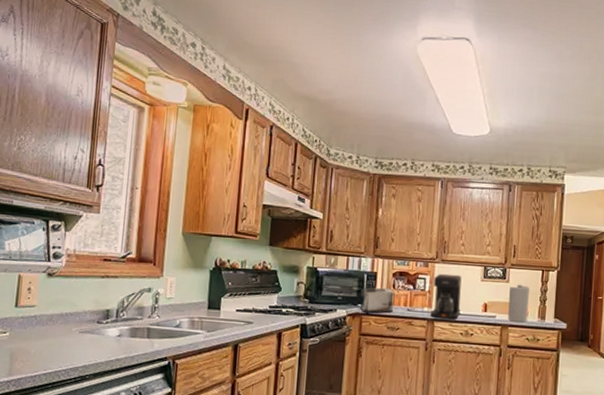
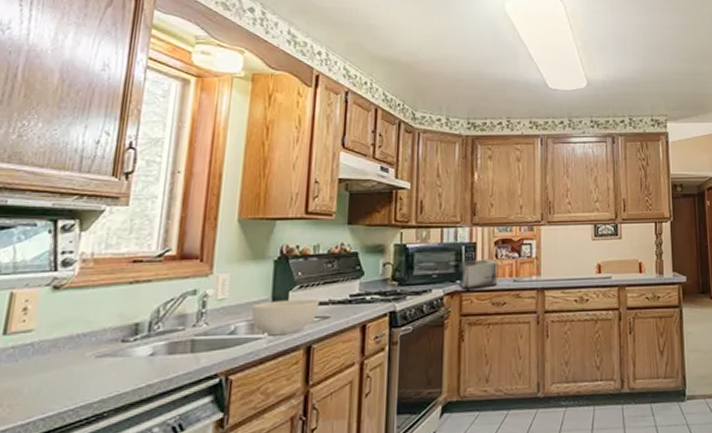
bowl: none [192,304,245,334] -> present [251,299,319,336]
coffee maker: present [430,273,462,320] -> none [540,236,573,286]
paper towel holder: present [508,284,529,323] -> none [623,239,645,282]

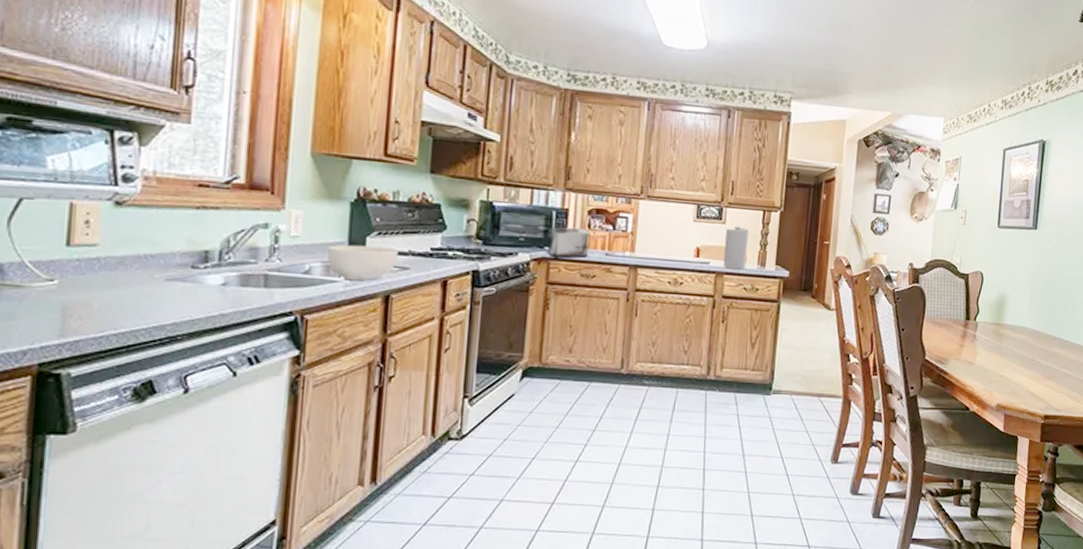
paper towel holder: none [623,239,645,282] -> present [723,226,749,271]

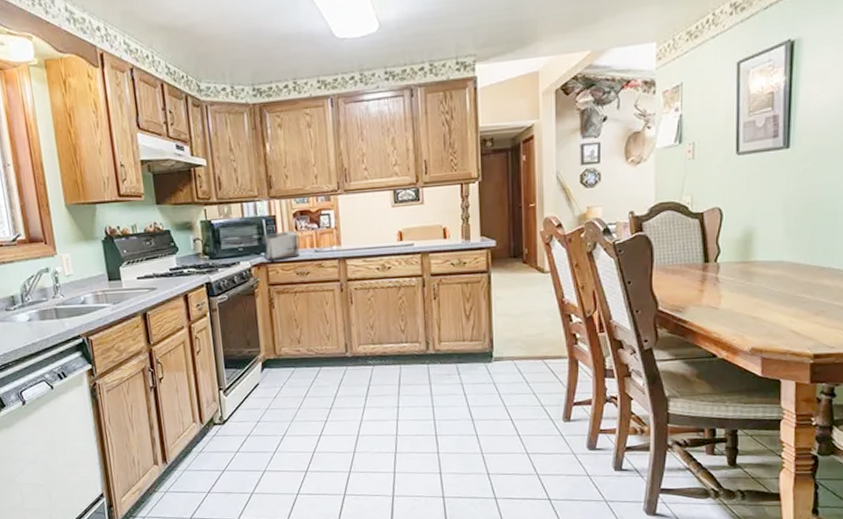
bowl: present [327,244,398,282] -> none [93,273,146,305]
paper towel holder: present [723,226,749,271] -> none [426,203,450,248]

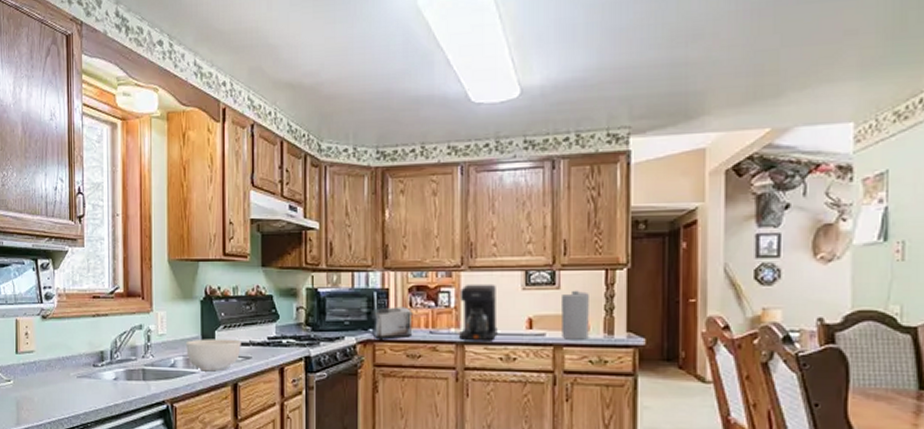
bowl: none [93,273,146,305] -> present [186,339,241,372]
coffee maker: none [338,204,373,255] -> present [459,284,498,341]
paper towel holder: none [426,203,450,248] -> present [562,290,589,341]

